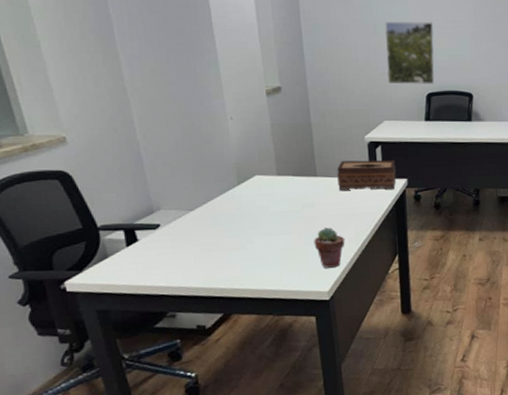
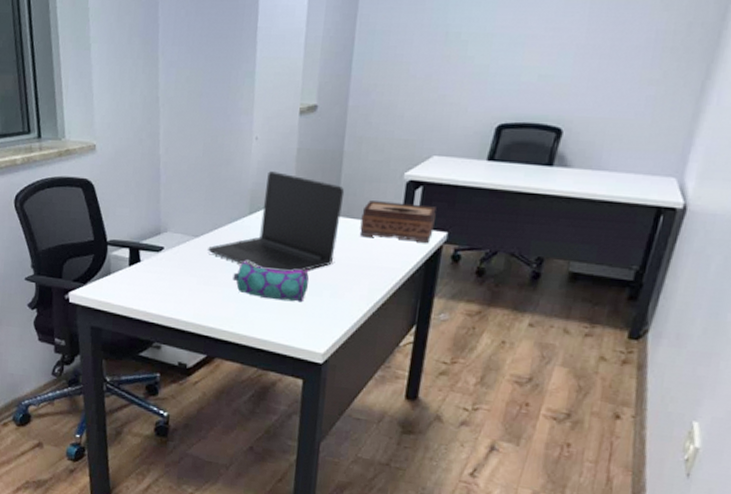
laptop: none [205,145,321,230] -> present [208,171,345,272]
pencil case: none [234,224,305,255] -> present [233,260,310,303]
potted succulent: present [314,226,345,268] -> none [318,277,355,327]
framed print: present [384,21,435,85] -> none [449,28,526,114]

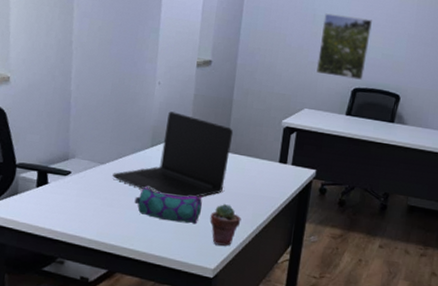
potted succulent: none [318,277,355,327] -> present [209,203,242,246]
tissue box: present [359,200,436,244] -> none [245,141,307,179]
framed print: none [449,28,526,114] -> present [316,13,372,80]

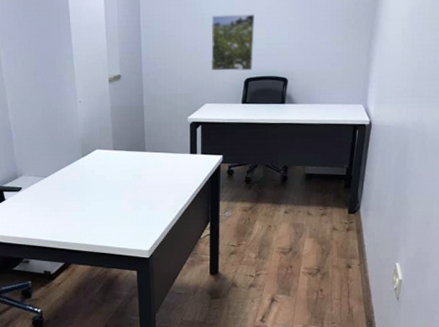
laptop: present [112,111,234,198] -> none [55,124,148,196]
pencil case: present [134,186,203,225] -> none [76,190,132,217]
potted succulent: present [209,203,242,246] -> none [139,195,166,230]

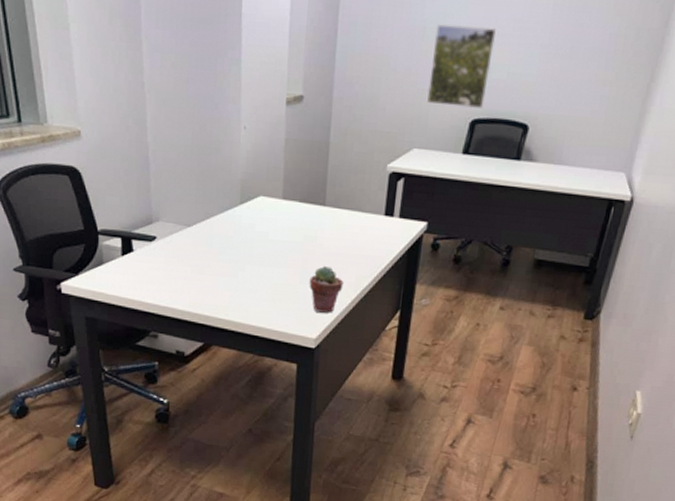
potted succulent: none [139,195,166,230] -> present [309,265,344,313]

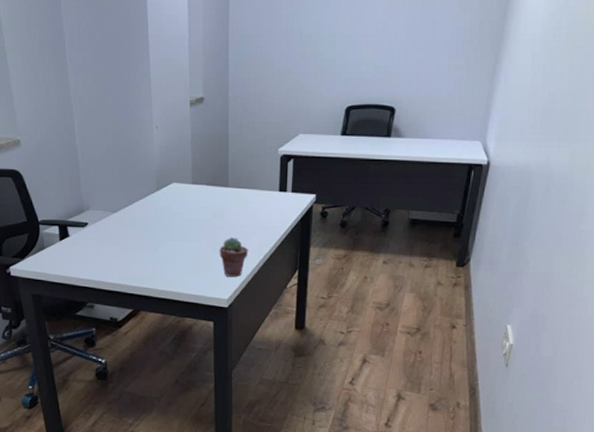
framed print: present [427,24,496,109] -> none [307,30,361,98]

